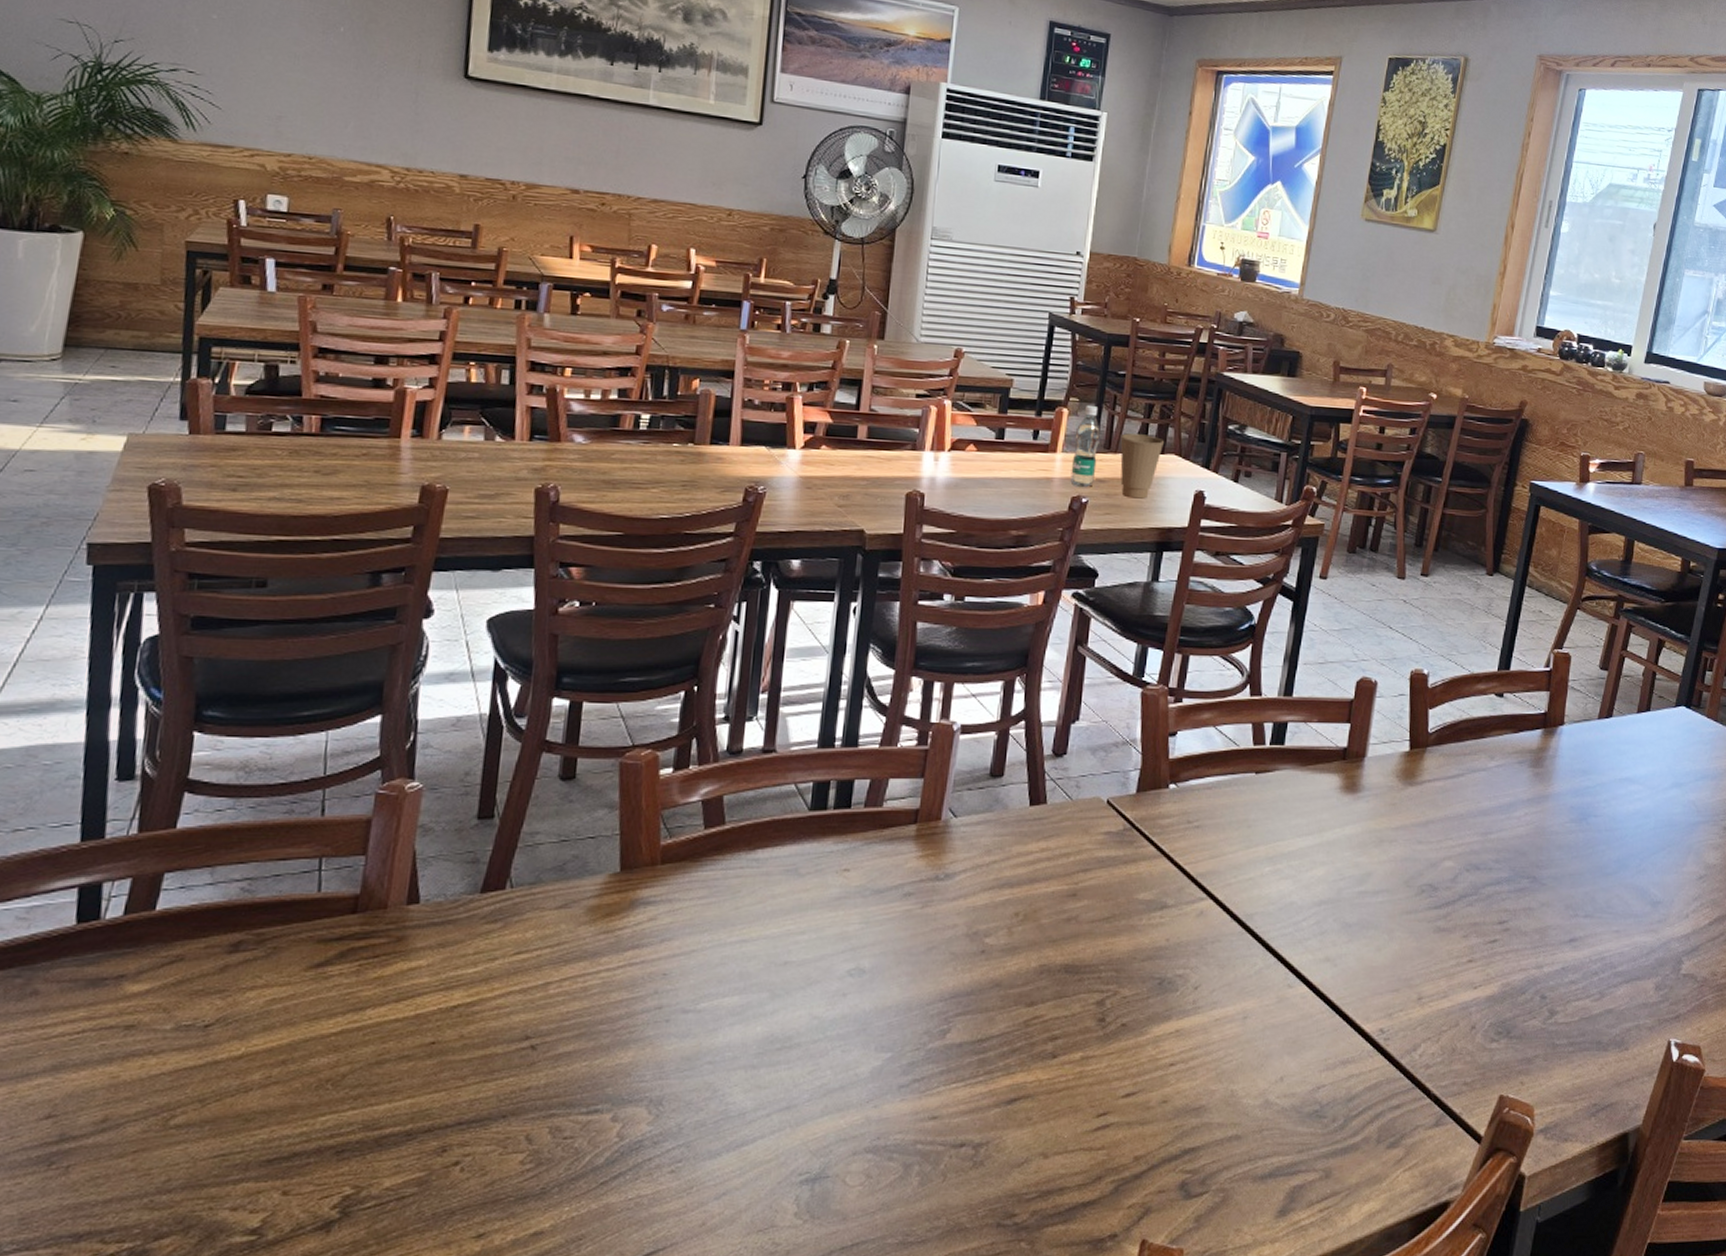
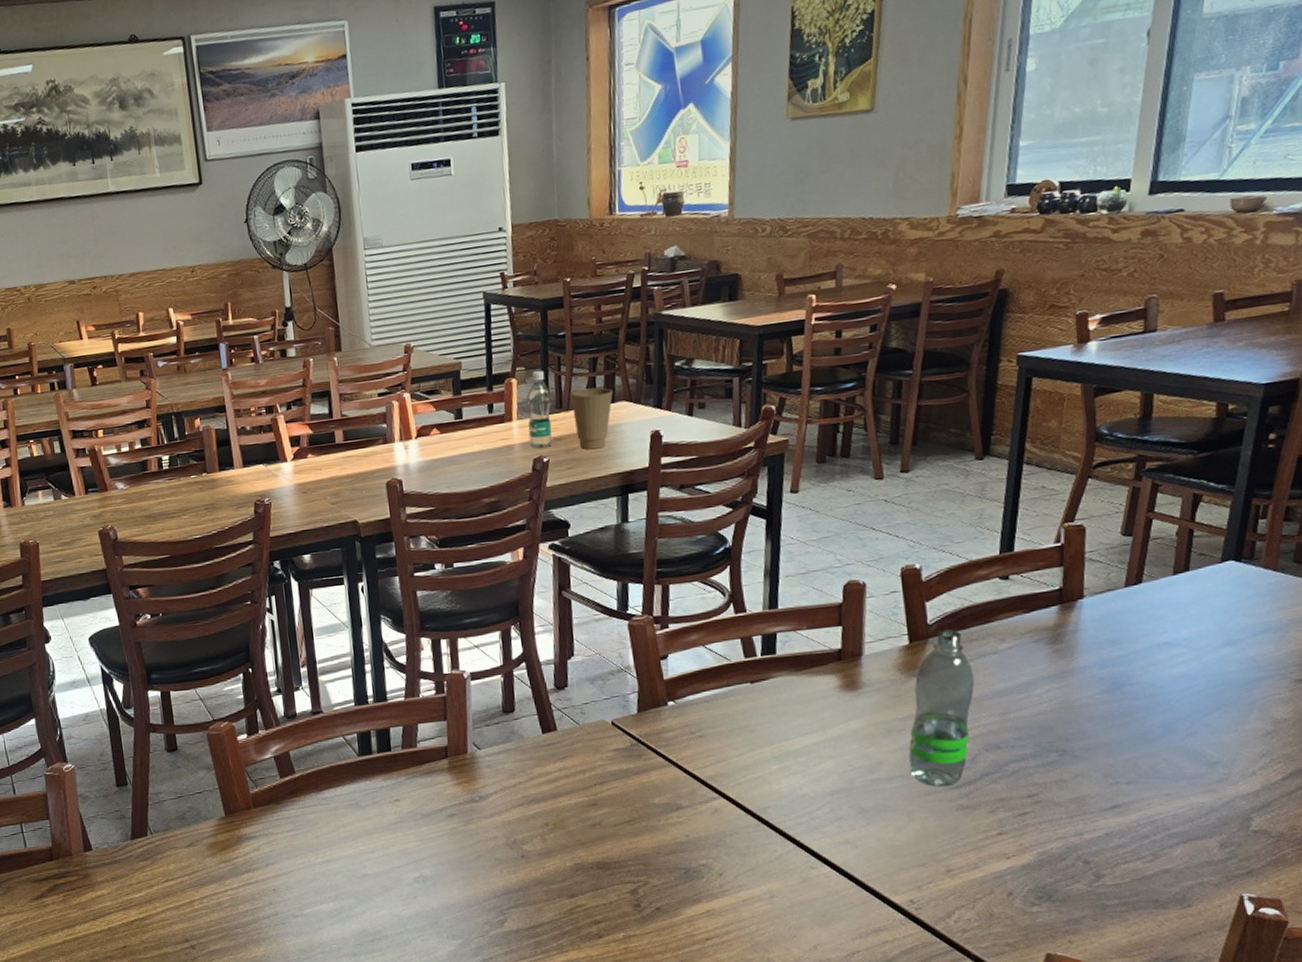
bottle: none [1395,740,1464,906] -> present [908,629,975,788]

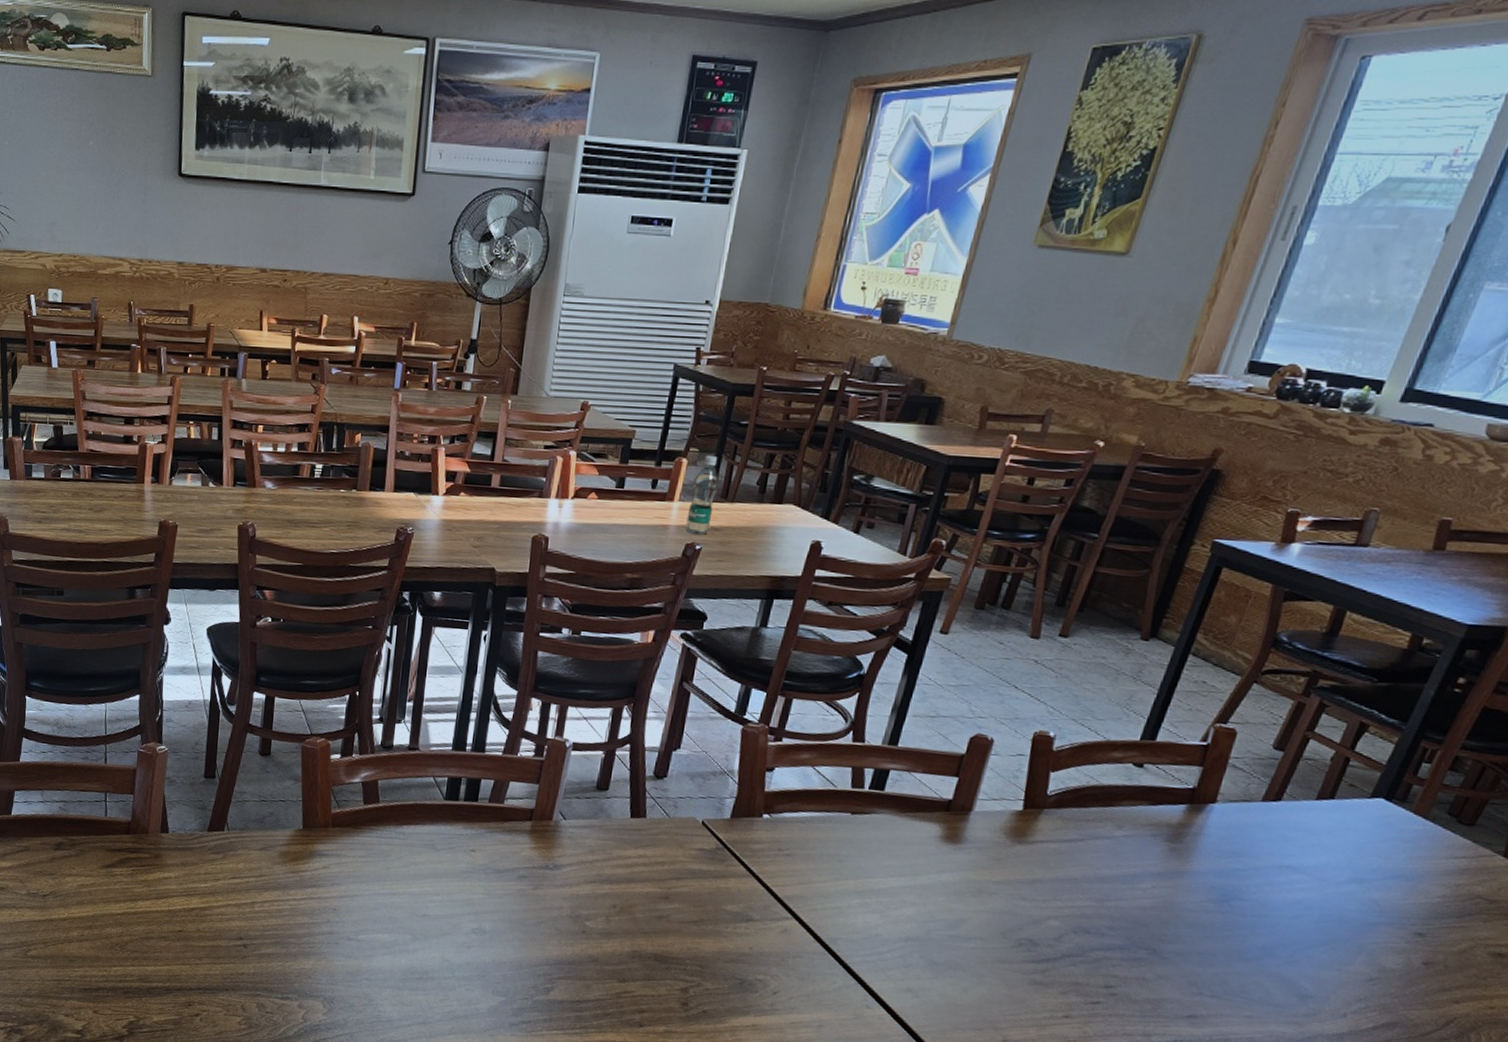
cup: present [570,387,613,450] -> none [735,483,783,548]
bottle: present [908,629,975,788] -> none [990,803,1082,960]

